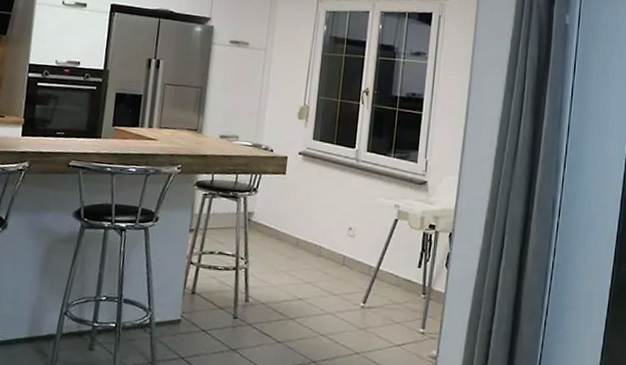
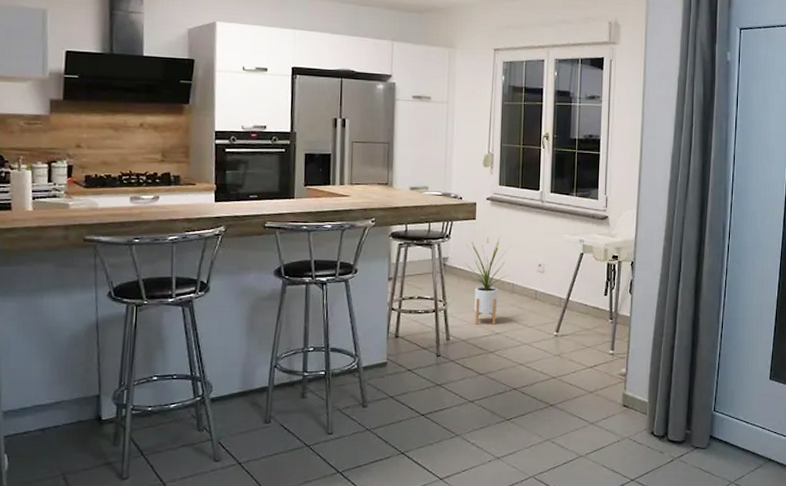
house plant: none [271,193,320,289] -> present [465,236,510,325]

